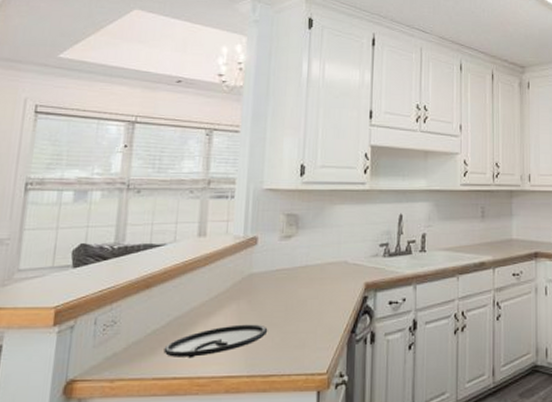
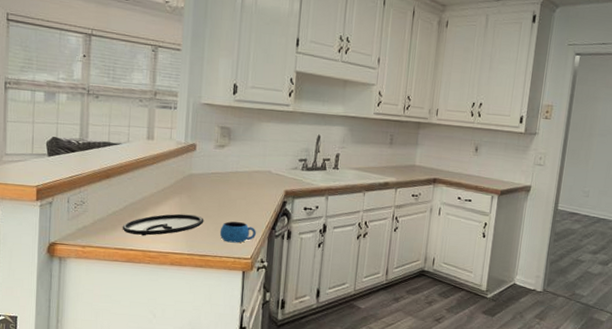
mug: none [287,327,332,355] -> present [219,221,256,243]

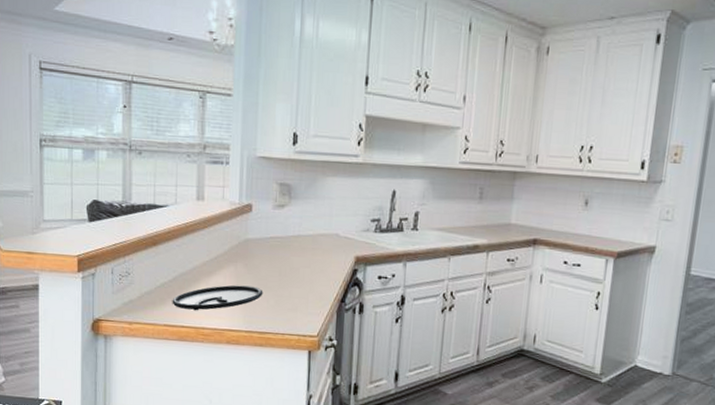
mug: present [219,221,256,243] -> none [281,293,323,319]

